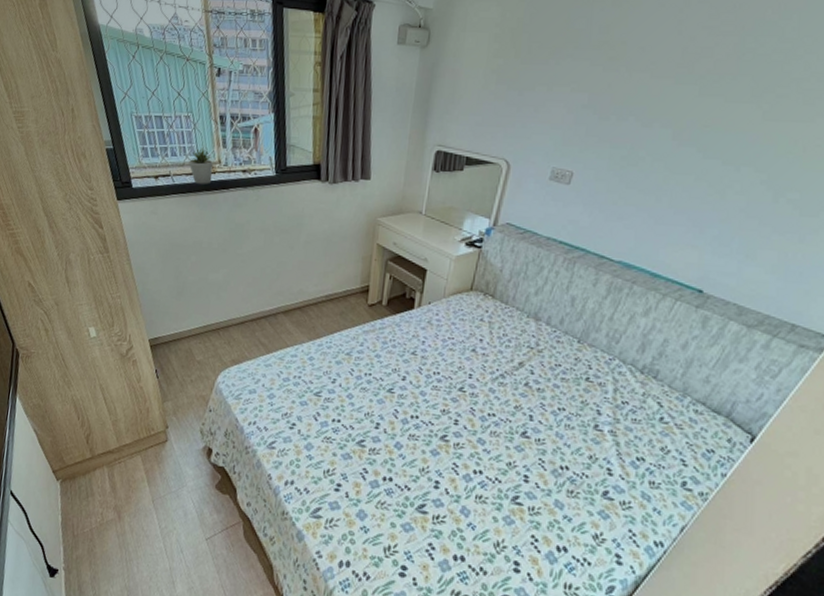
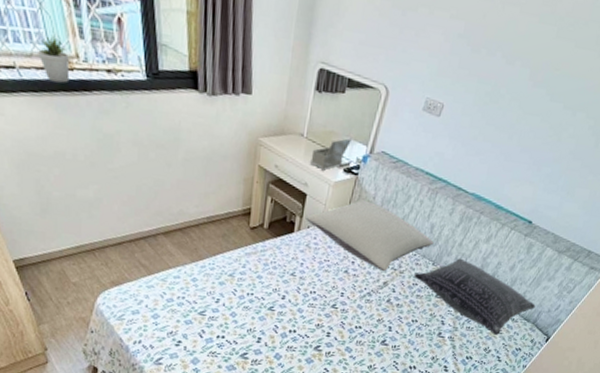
pillow: none [425,271,577,351] -> present [304,198,434,272]
jewelry box: none [428,213,472,245] -> present [309,138,351,171]
pillow: none [556,334,726,431] -> present [414,258,536,335]

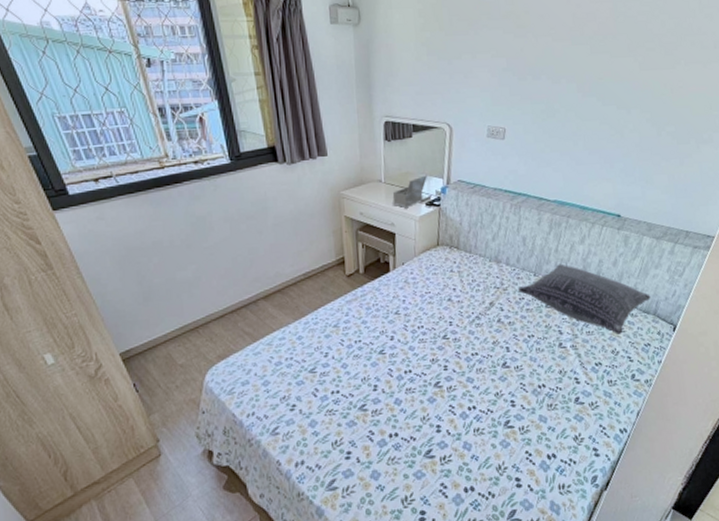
potted plant: present [38,34,70,84] -> none [132,142,162,181]
pillow: present [304,198,434,272] -> none [397,226,530,293]

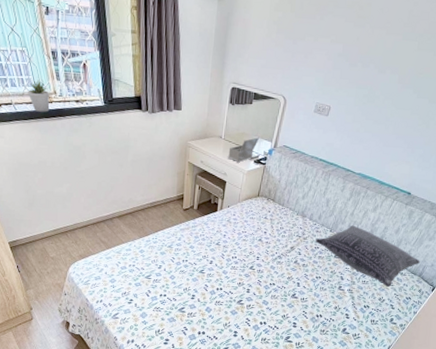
potted plant: none [132,142,162,181] -> present [28,79,50,112]

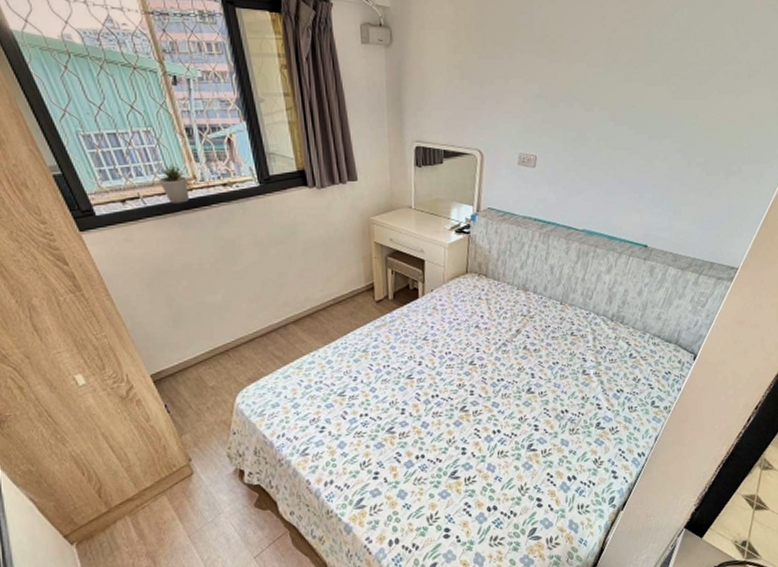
jewelry box: present [227,137,259,163] -> none [421,202,457,235]
pillow: present [315,225,420,287] -> none [545,293,674,363]

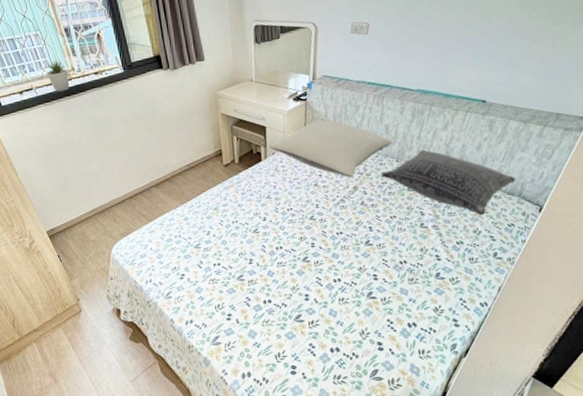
pillow: none [426,254,557,320] -> present [268,119,392,178]
pillow: none [545,293,674,363] -> present [381,149,516,215]

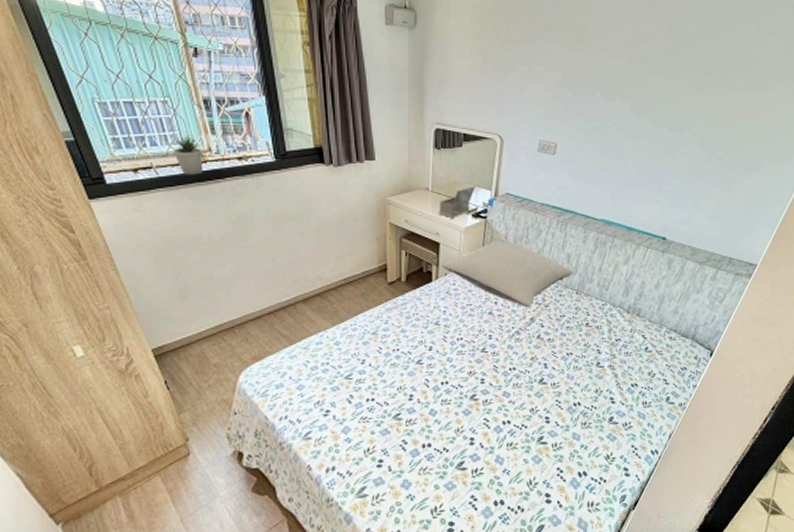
jewelry box: none [262,73,294,104] -> present [438,186,475,219]
pillow: present [381,149,516,215] -> none [560,283,690,357]

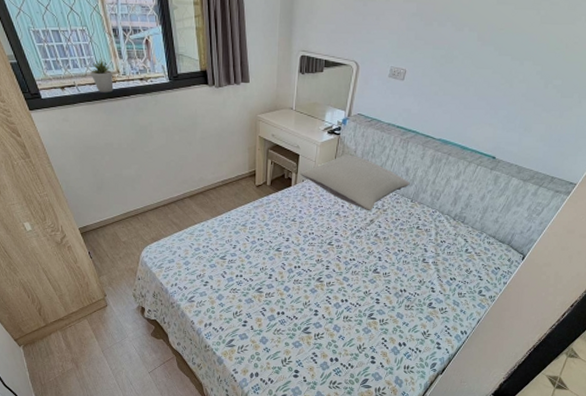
jewelry box: present [438,186,475,219] -> none [299,107,332,134]

